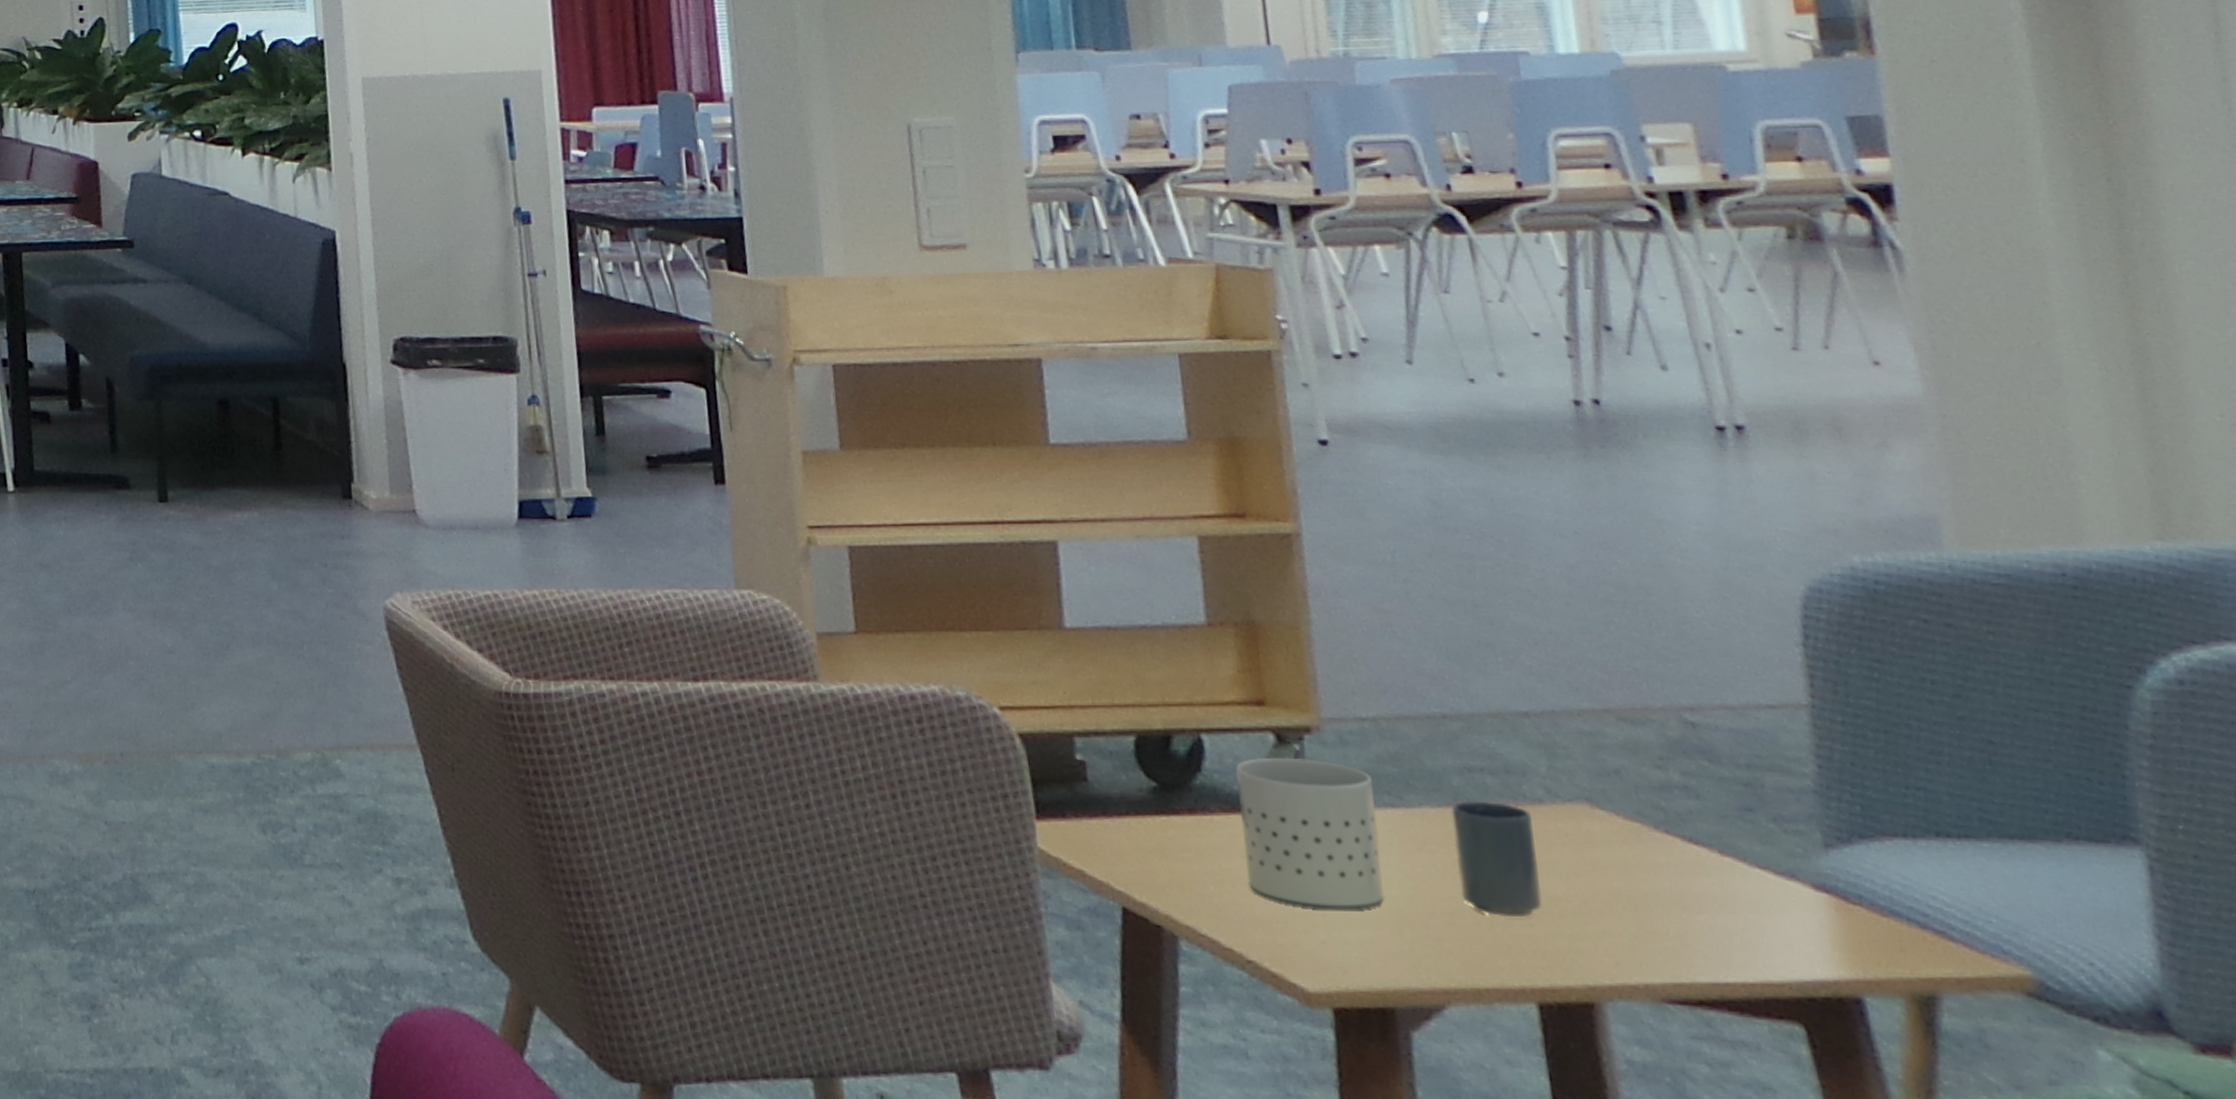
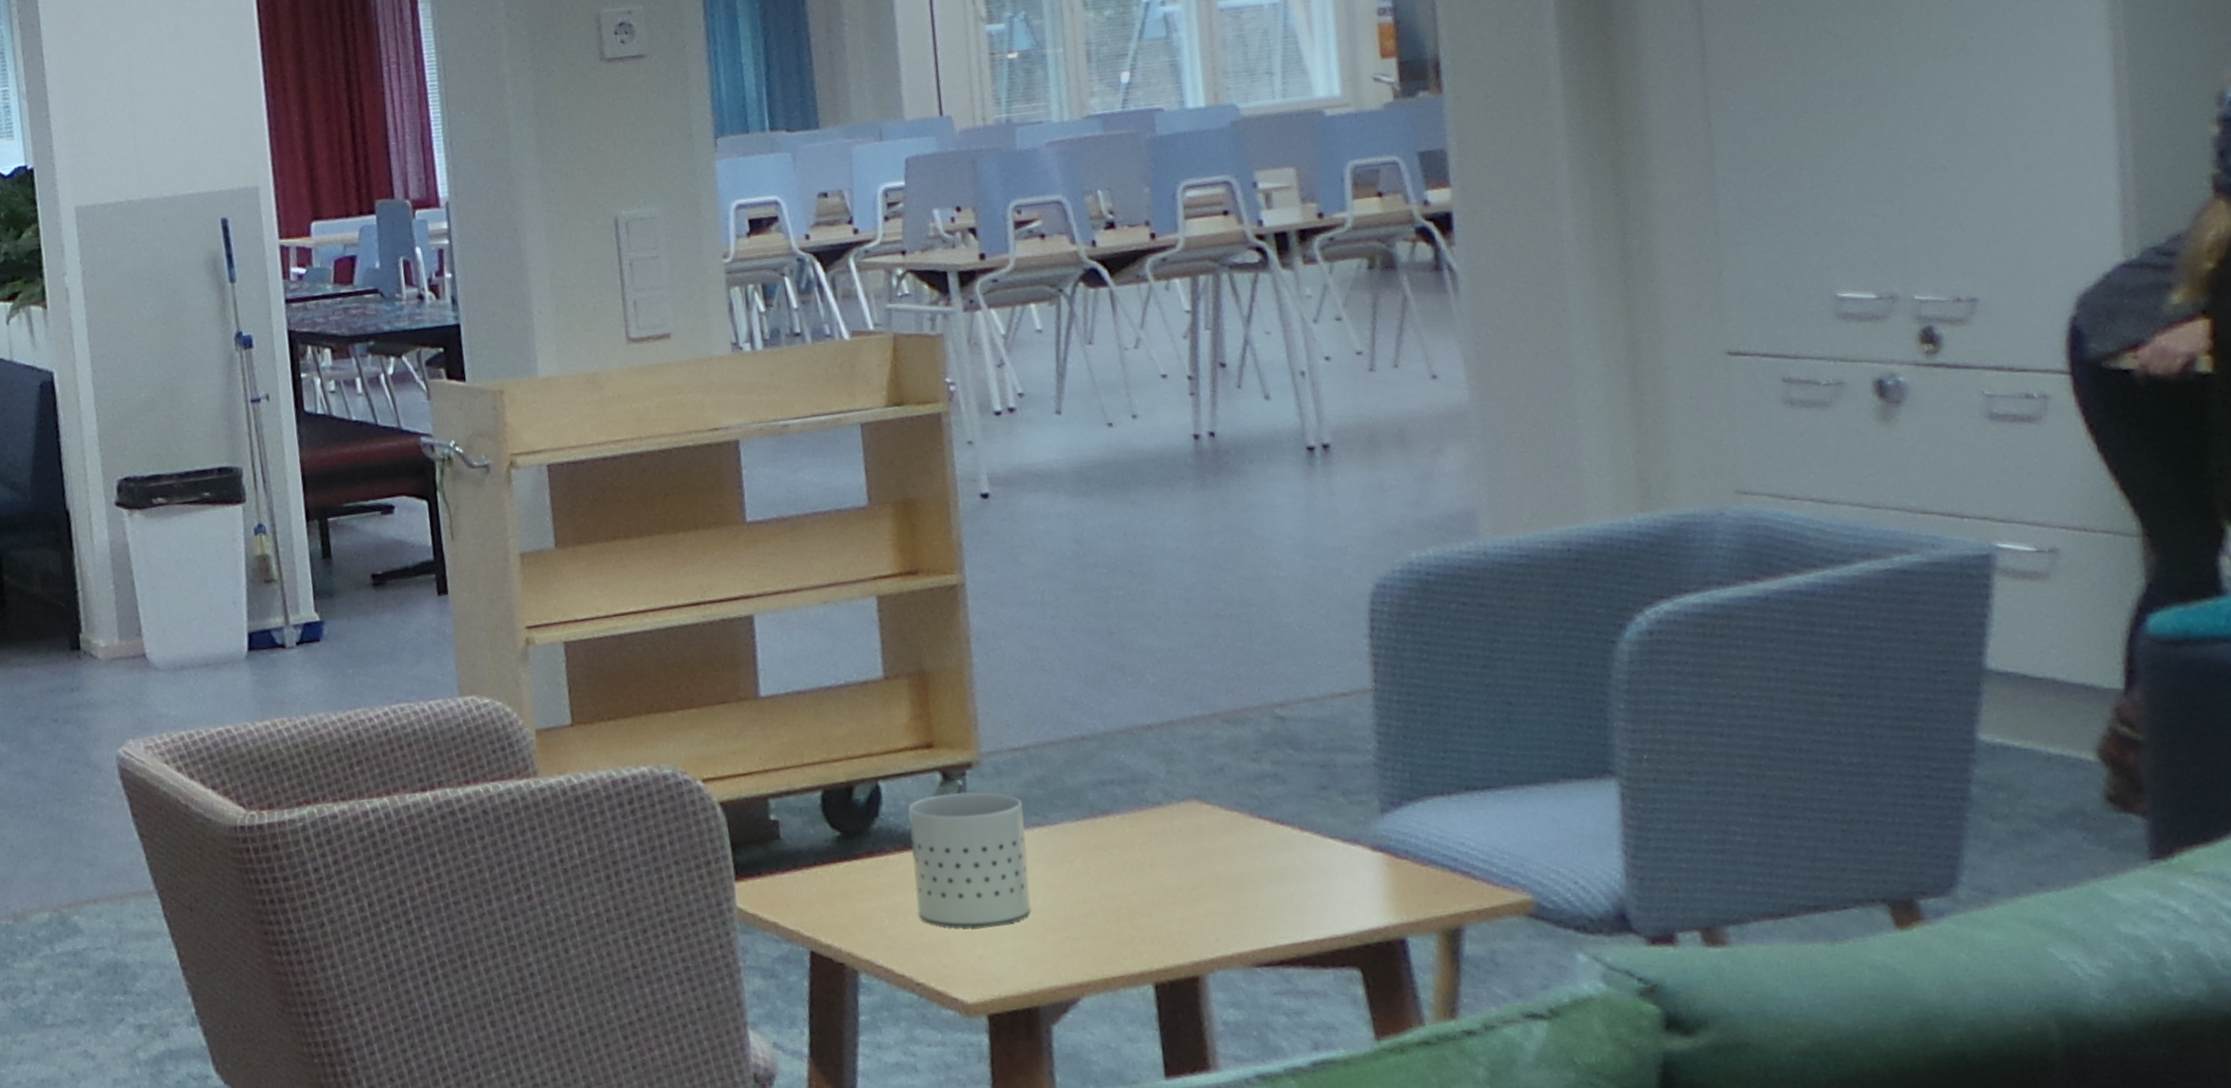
cup: present [1451,800,1542,918] -> none [1087,809,1159,912]

